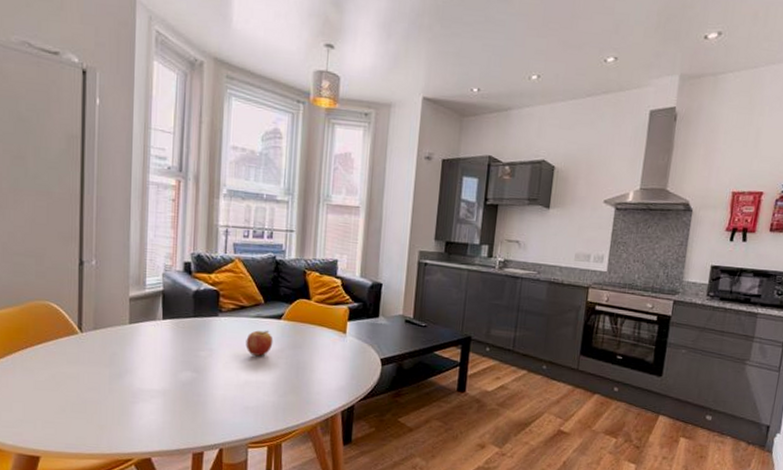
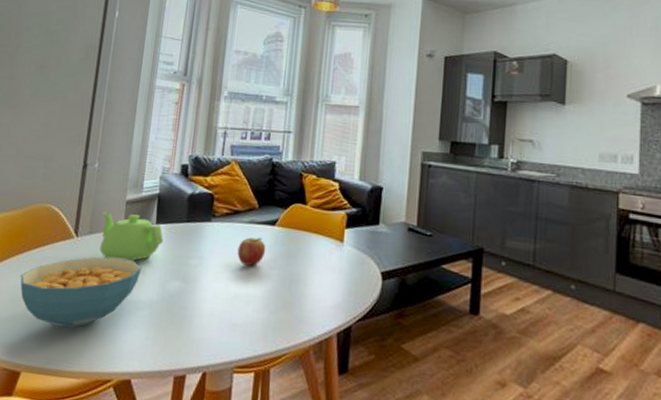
cereal bowl: none [26,351,152,416] -> present [20,257,141,328]
teapot: none [106,308,171,355] -> present [99,212,163,262]

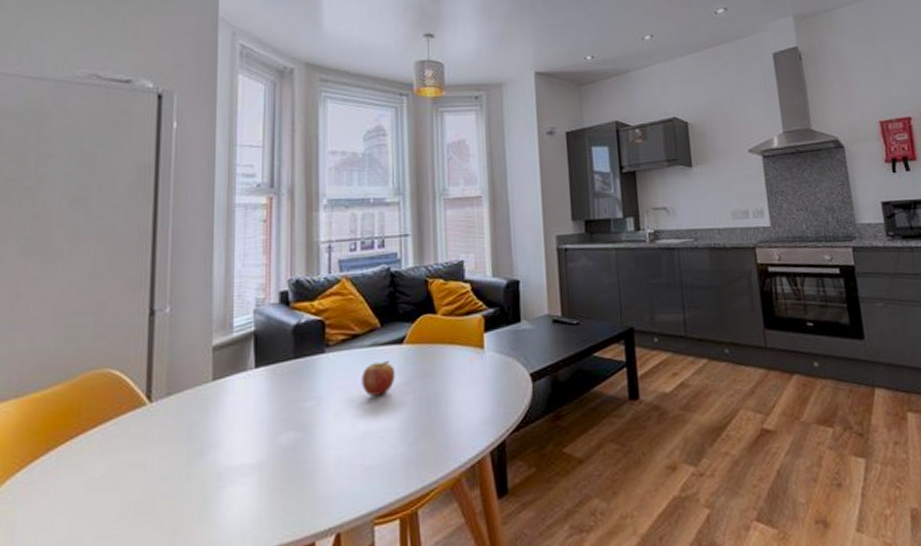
cereal bowl: present [20,257,141,328] -> none [75,417,242,521]
teapot: present [99,212,163,262] -> none [183,361,266,422]

